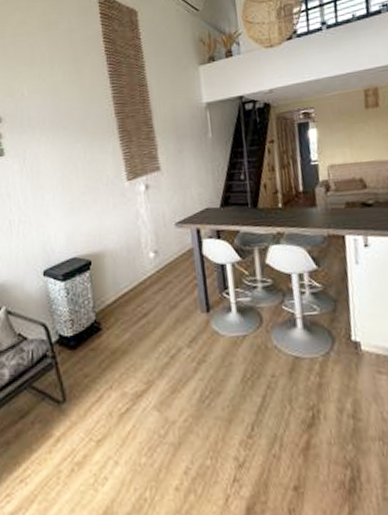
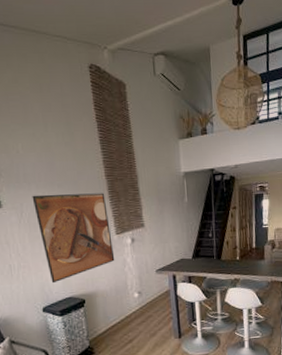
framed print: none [36,133,126,241] -> present [32,193,115,284]

